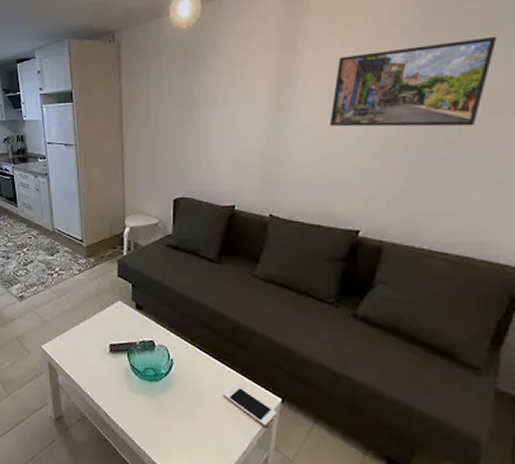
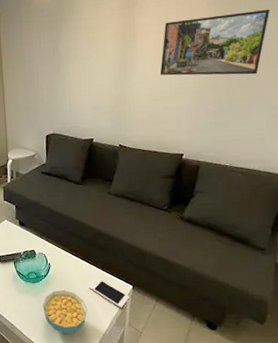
cereal bowl: none [161,394,220,451] -> present [42,290,88,334]

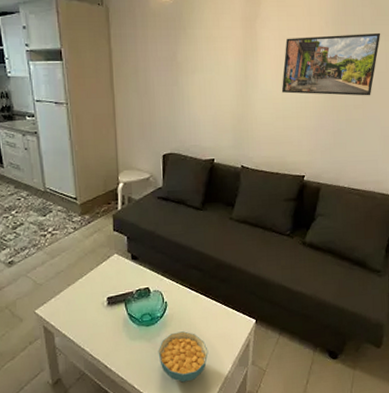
cell phone: present [89,278,130,308] -> none [209,314,253,346]

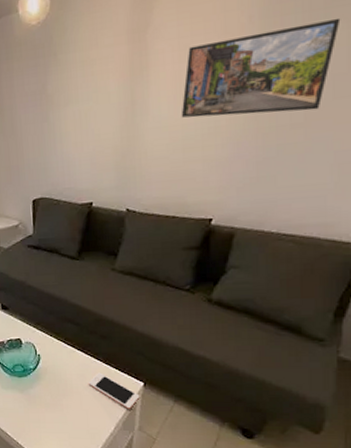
cereal bowl: present [158,331,209,383] -> none [31,386,87,438]
cell phone: none [209,314,253,346] -> present [88,372,140,409]

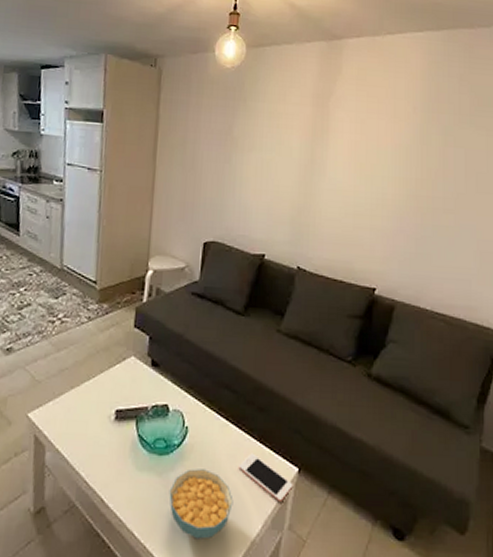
cereal bowl: none [31,386,87,438] -> present [169,469,234,539]
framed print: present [181,17,341,118] -> none [354,122,482,200]

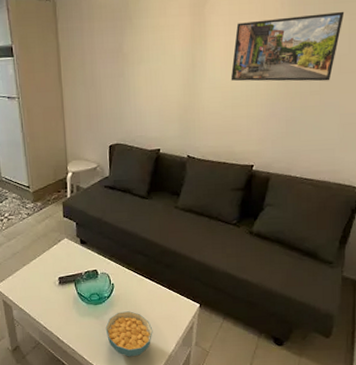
cell phone: present [238,453,294,501] -> none [154,297,197,328]
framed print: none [354,122,482,200] -> present [230,11,345,82]

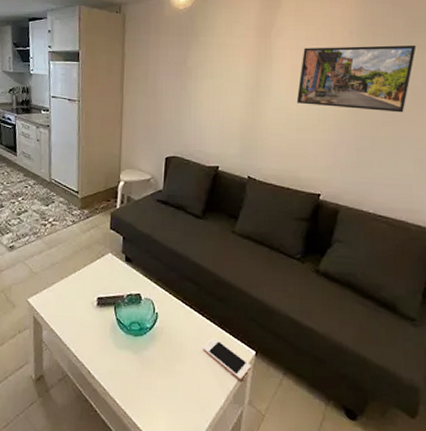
cereal bowl: present [105,311,153,357] -> none [144,348,199,409]
cell phone: none [154,297,197,328] -> present [202,337,252,380]

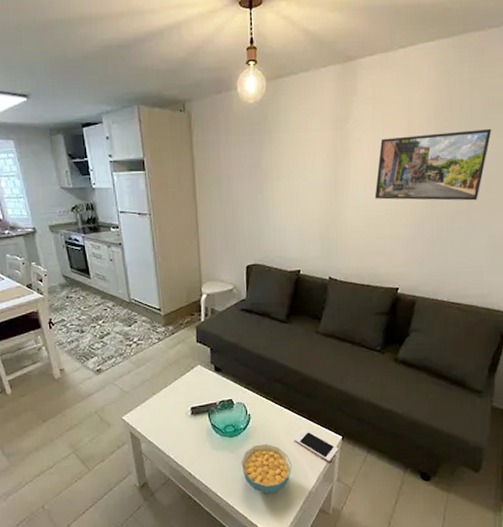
cereal bowl: none [144,348,199,409] -> present [241,444,292,494]

